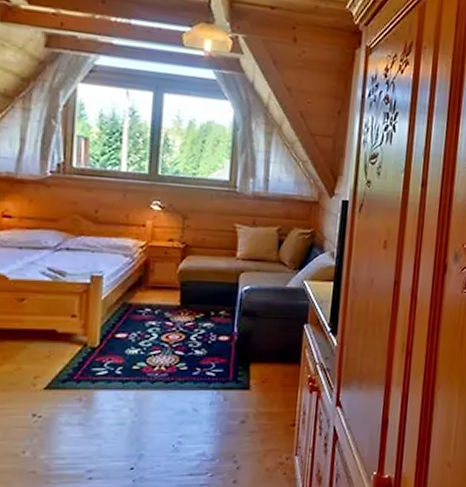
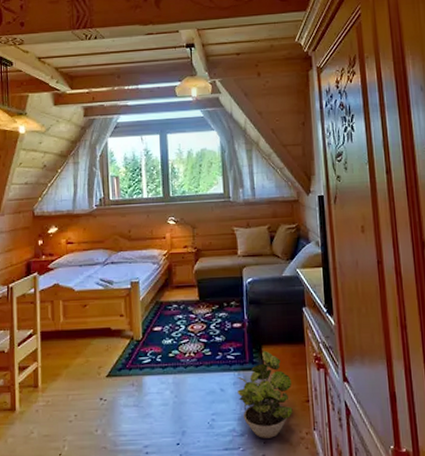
potted plant: none [213,369,278,463] -> present [236,351,293,438]

